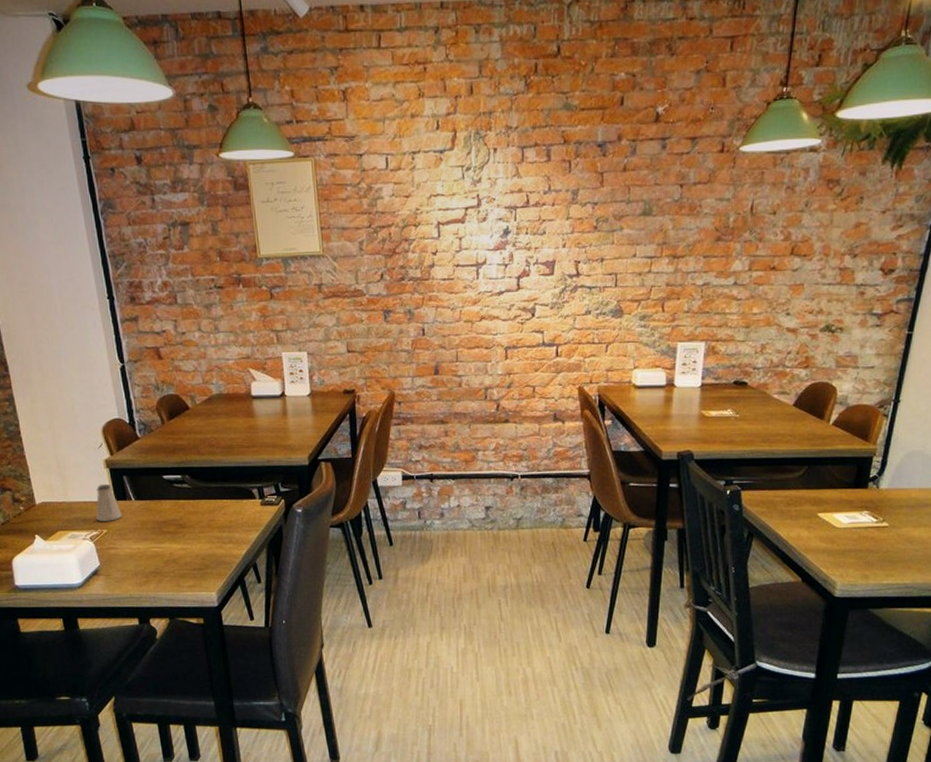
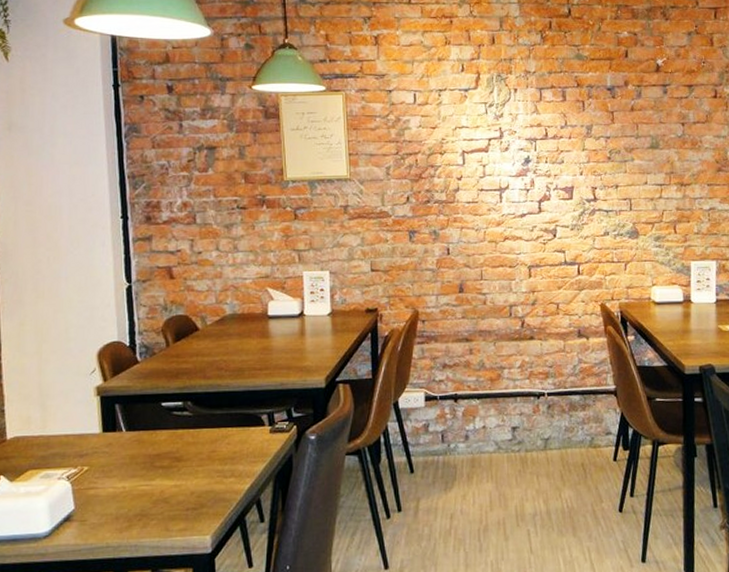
saltshaker: present [96,484,123,522] -> none [77,414,109,457]

